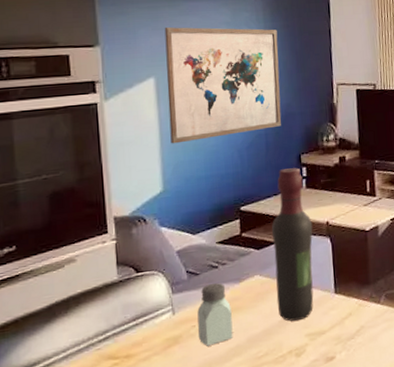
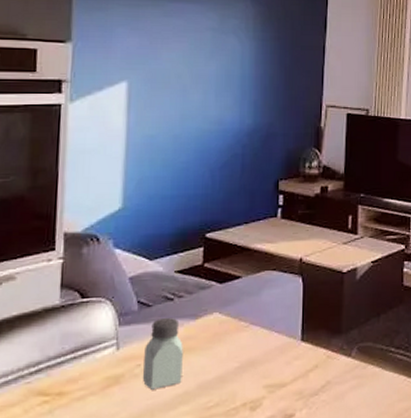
wall art: present [164,27,282,144] -> none [137,29,267,157]
wine bottle: present [271,168,314,322] -> none [235,195,284,370]

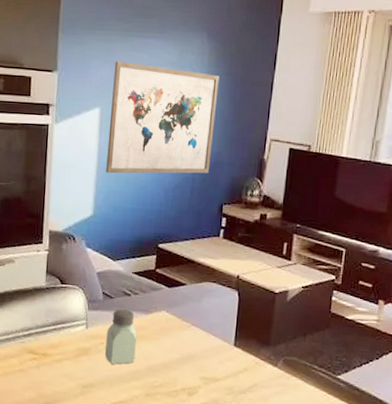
wall art: none [137,29,267,157] -> present [106,61,220,174]

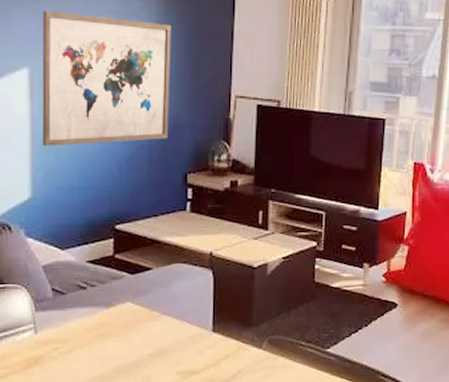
saltshaker: present [104,308,137,365] -> none [60,304,98,371]

